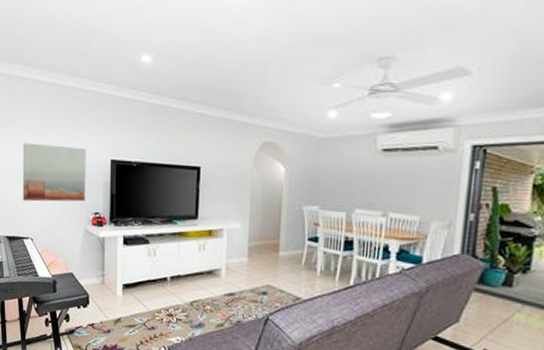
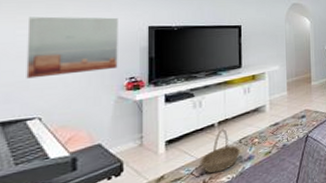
basket: none [152,285,191,331] -> present [200,129,240,174]

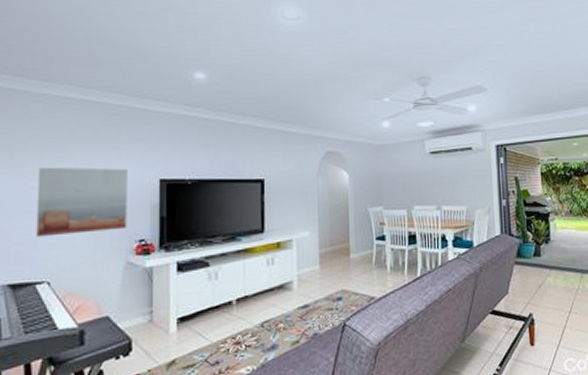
basket: present [200,129,240,174] -> none [215,308,262,363]

